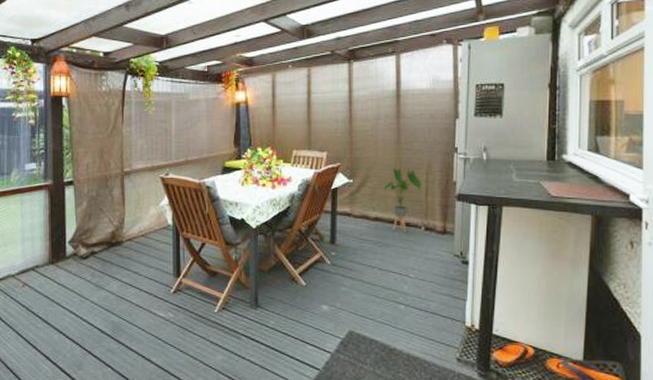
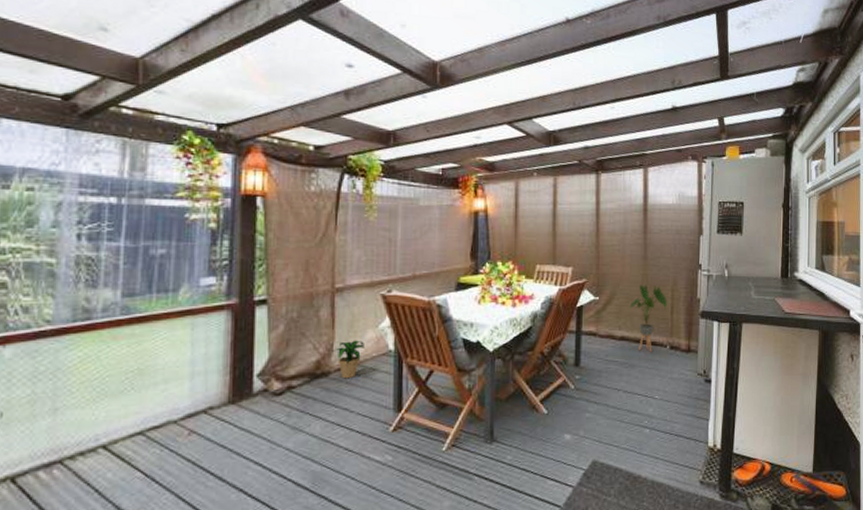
potted plant: none [122,215,150,248] -> present [330,340,366,379]

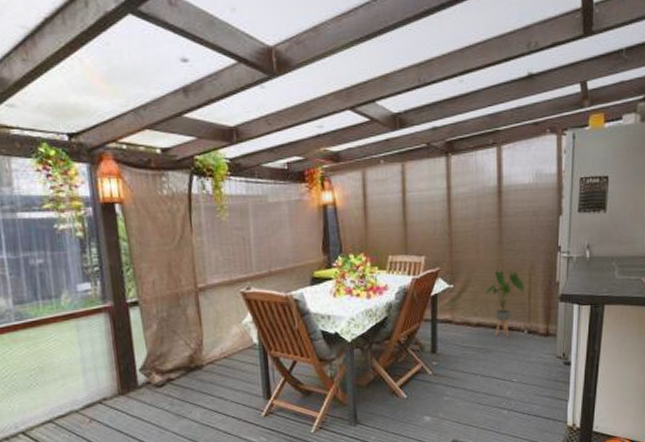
potted plant: present [330,340,366,379] -> none [200,335,232,371]

